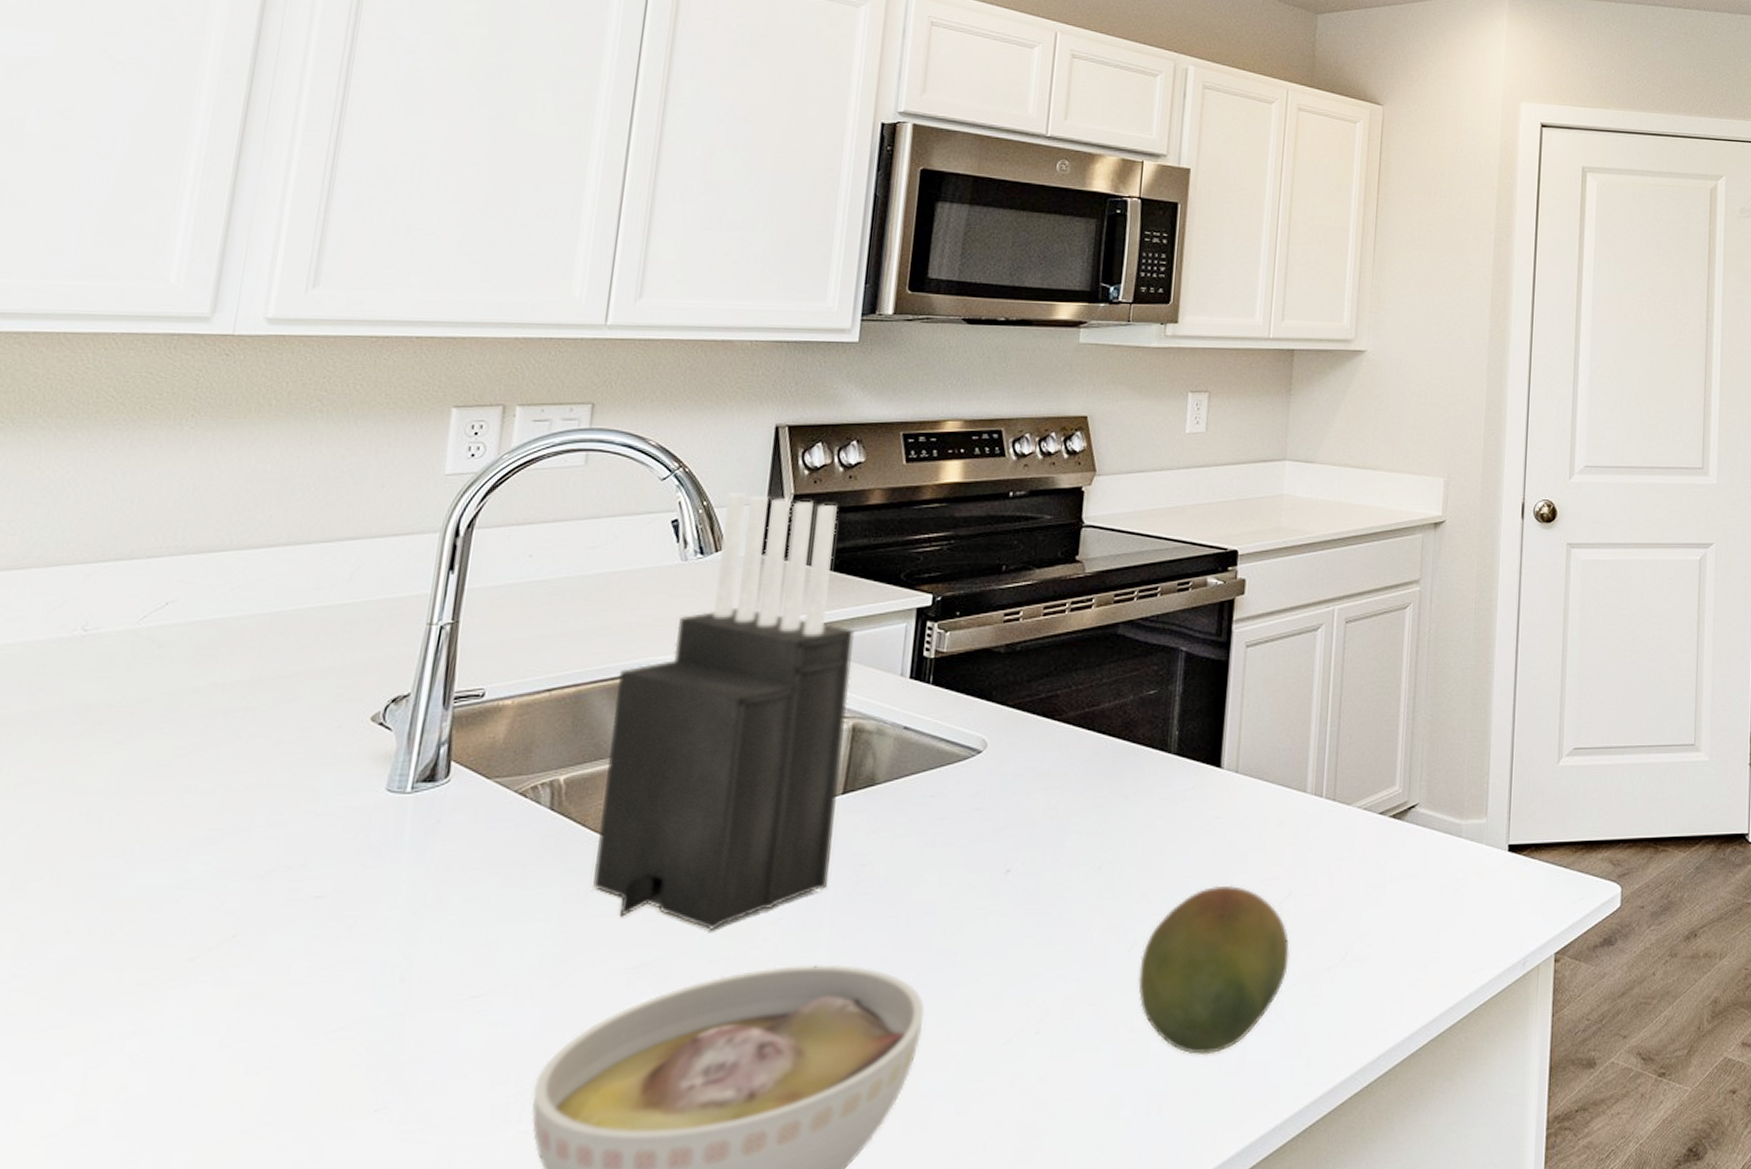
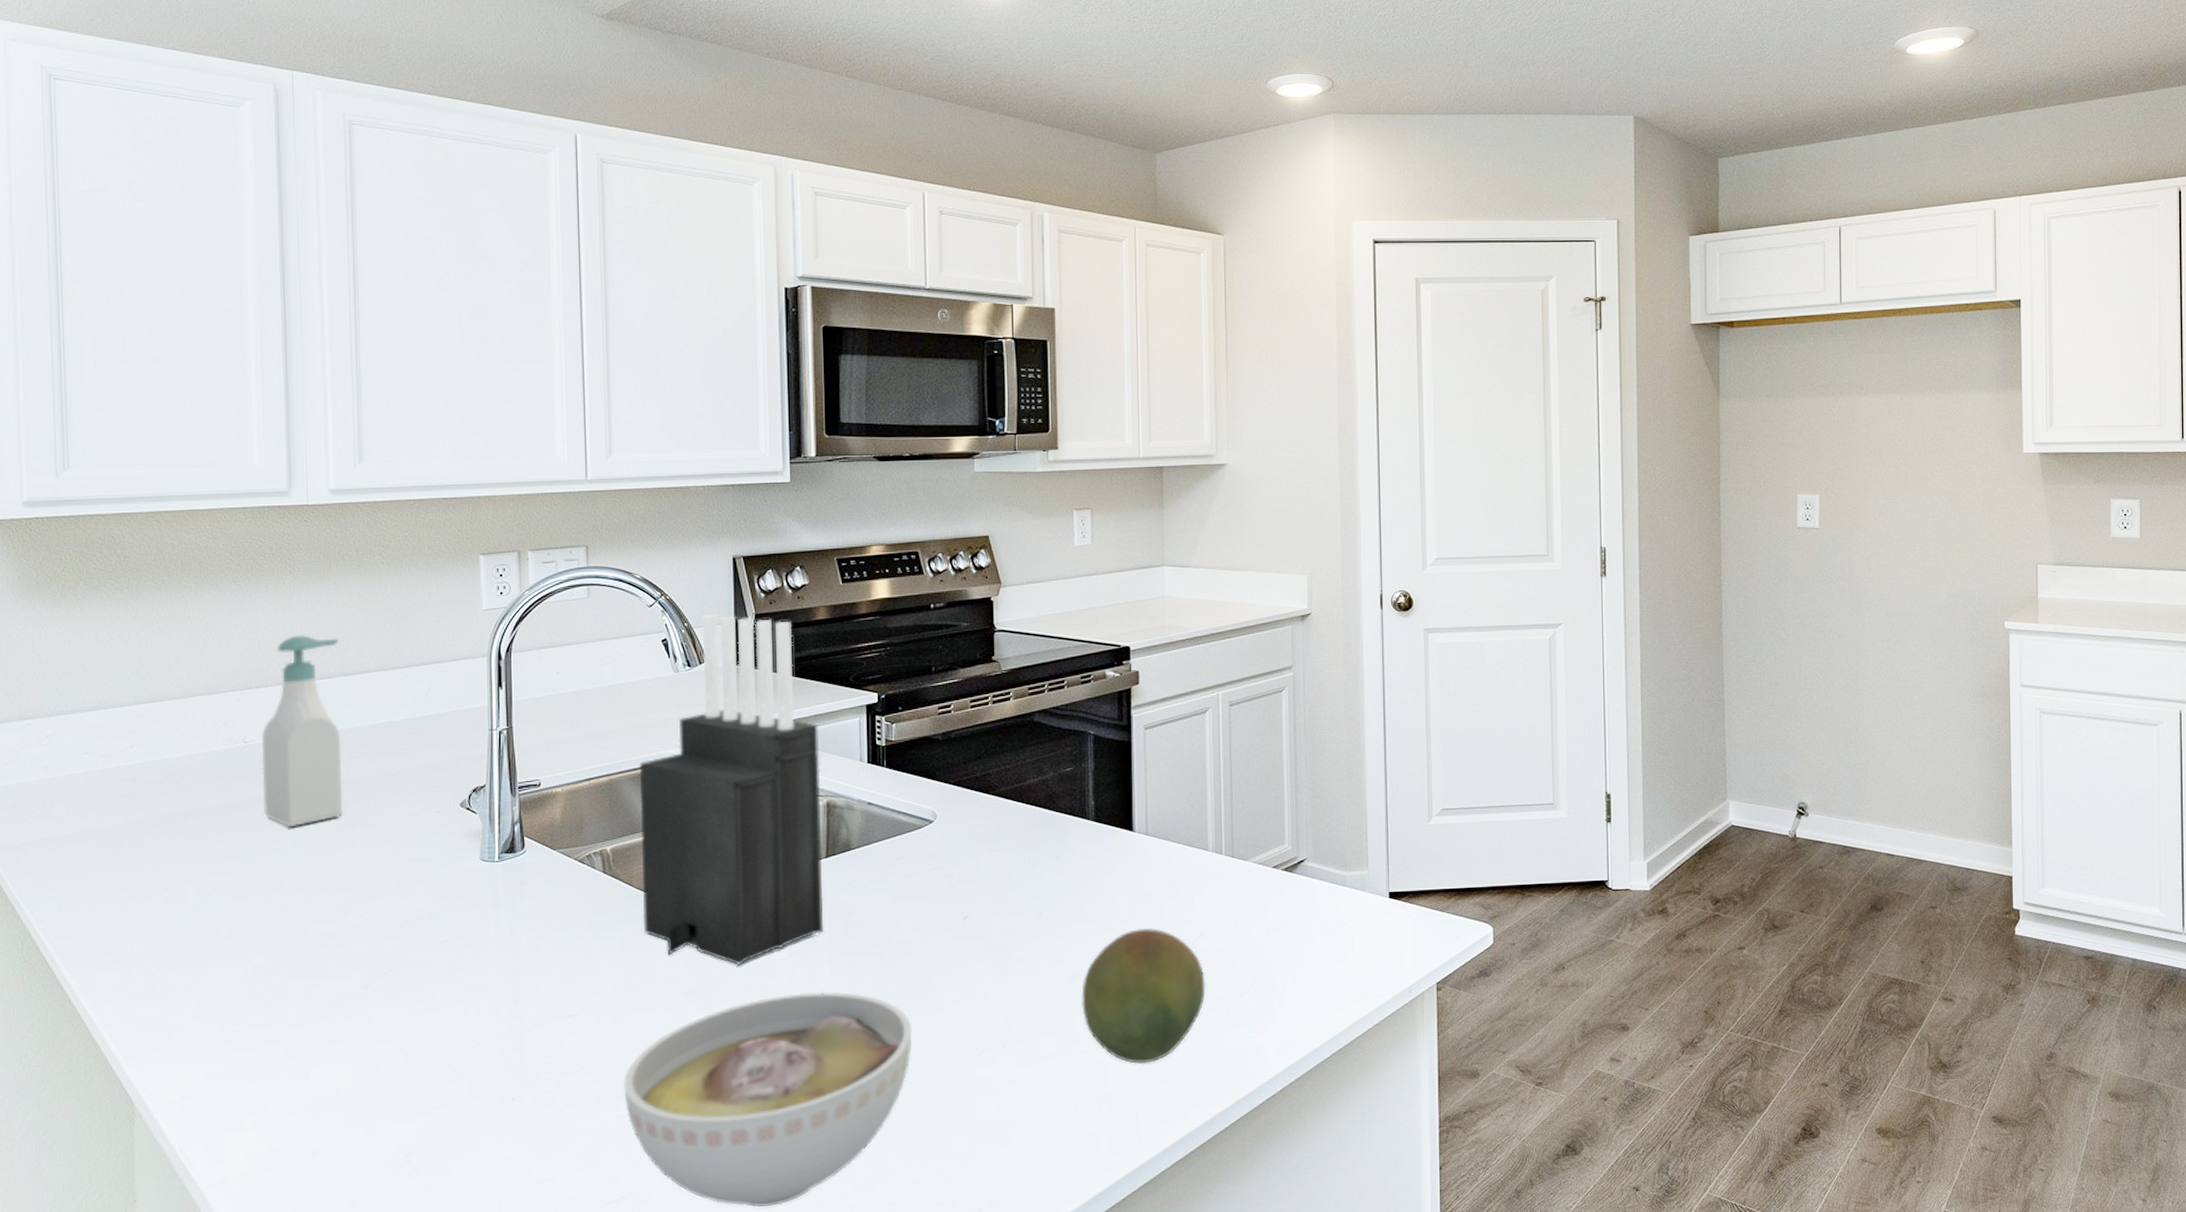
soap bottle: none [94,496,243,744] -> present [261,635,343,828]

